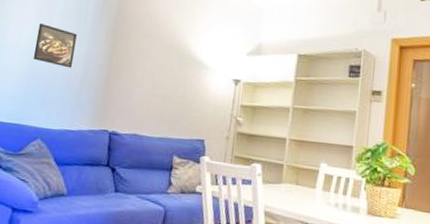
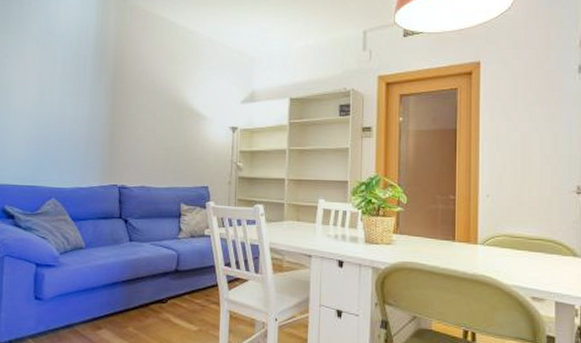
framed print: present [33,23,77,68] -> none [38,88,78,129]

